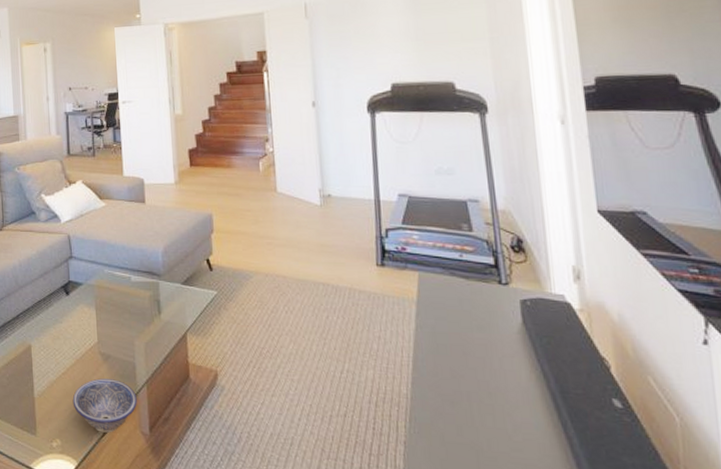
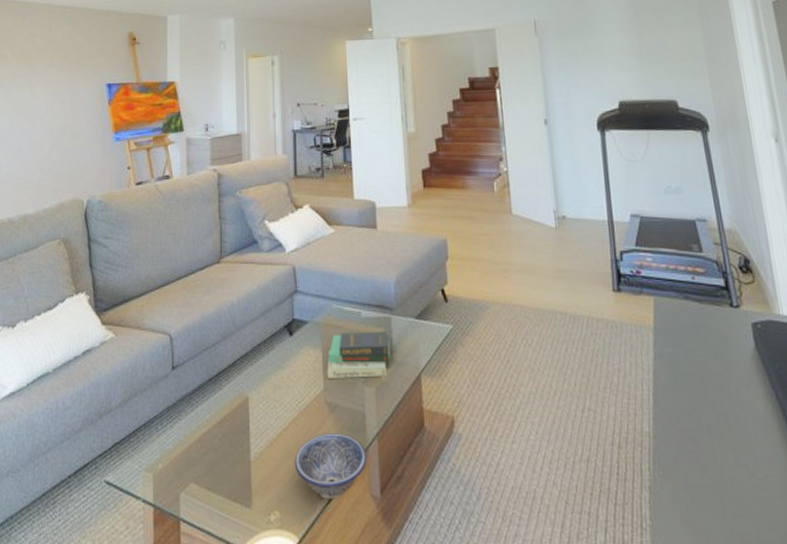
books: none [100,294,158,334] -> present [327,332,390,378]

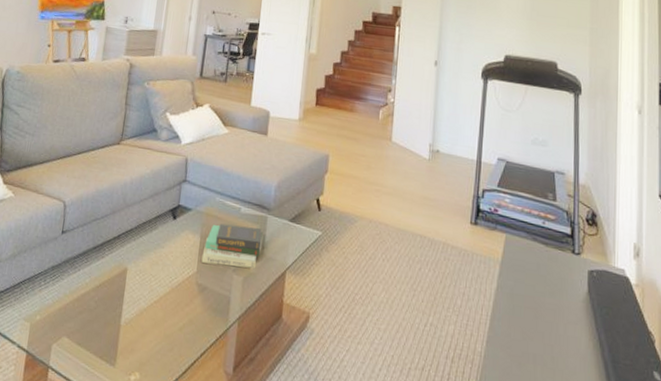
decorative bowl: present [294,433,367,500] -> none [159,310,226,370]

